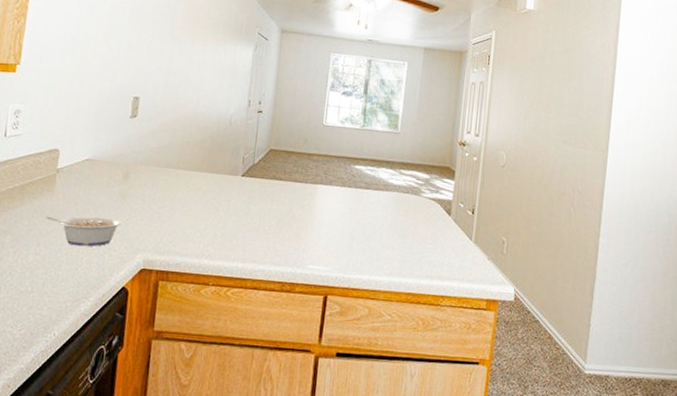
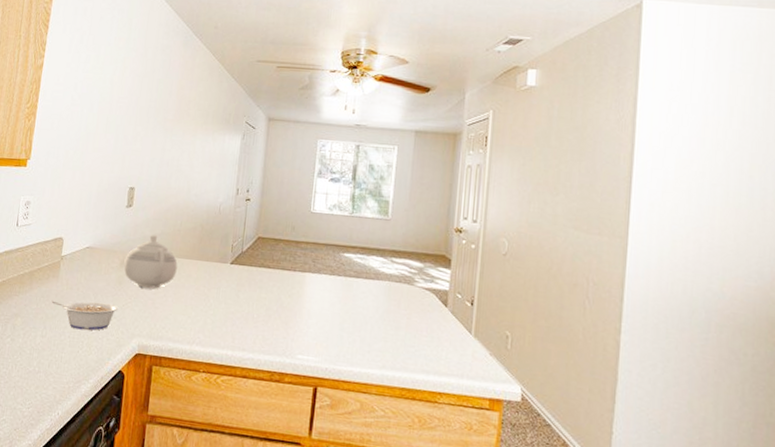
teapot: none [127,147,186,202] -> present [123,235,178,289]

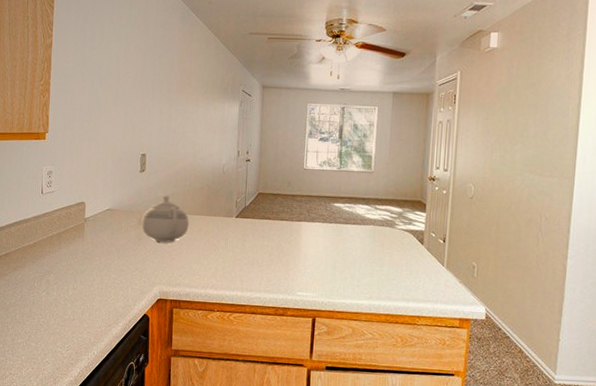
legume: present [51,300,119,331] -> none [79,256,140,282]

